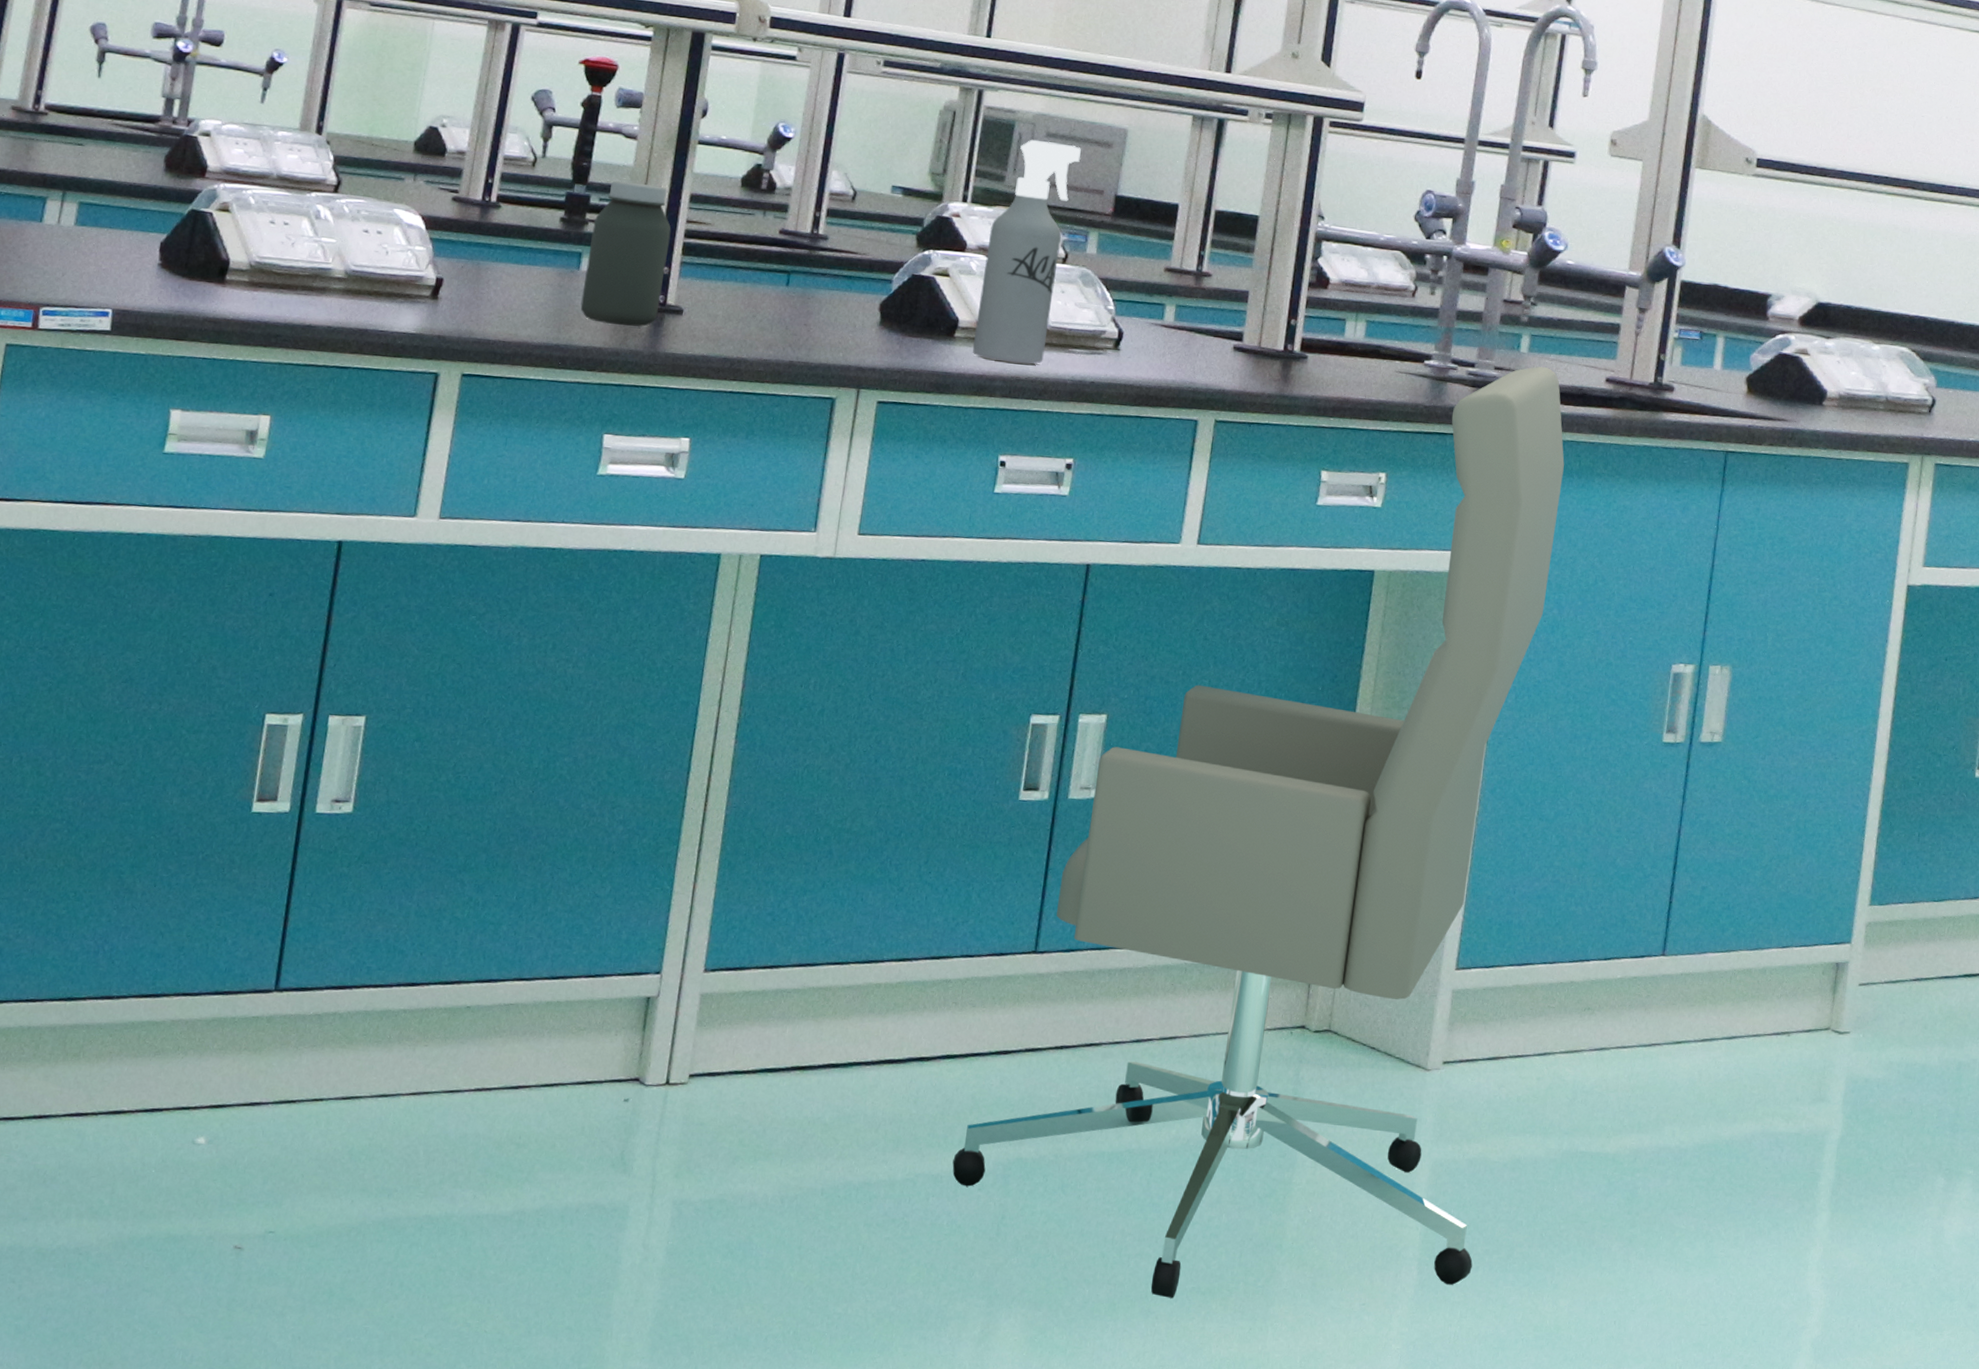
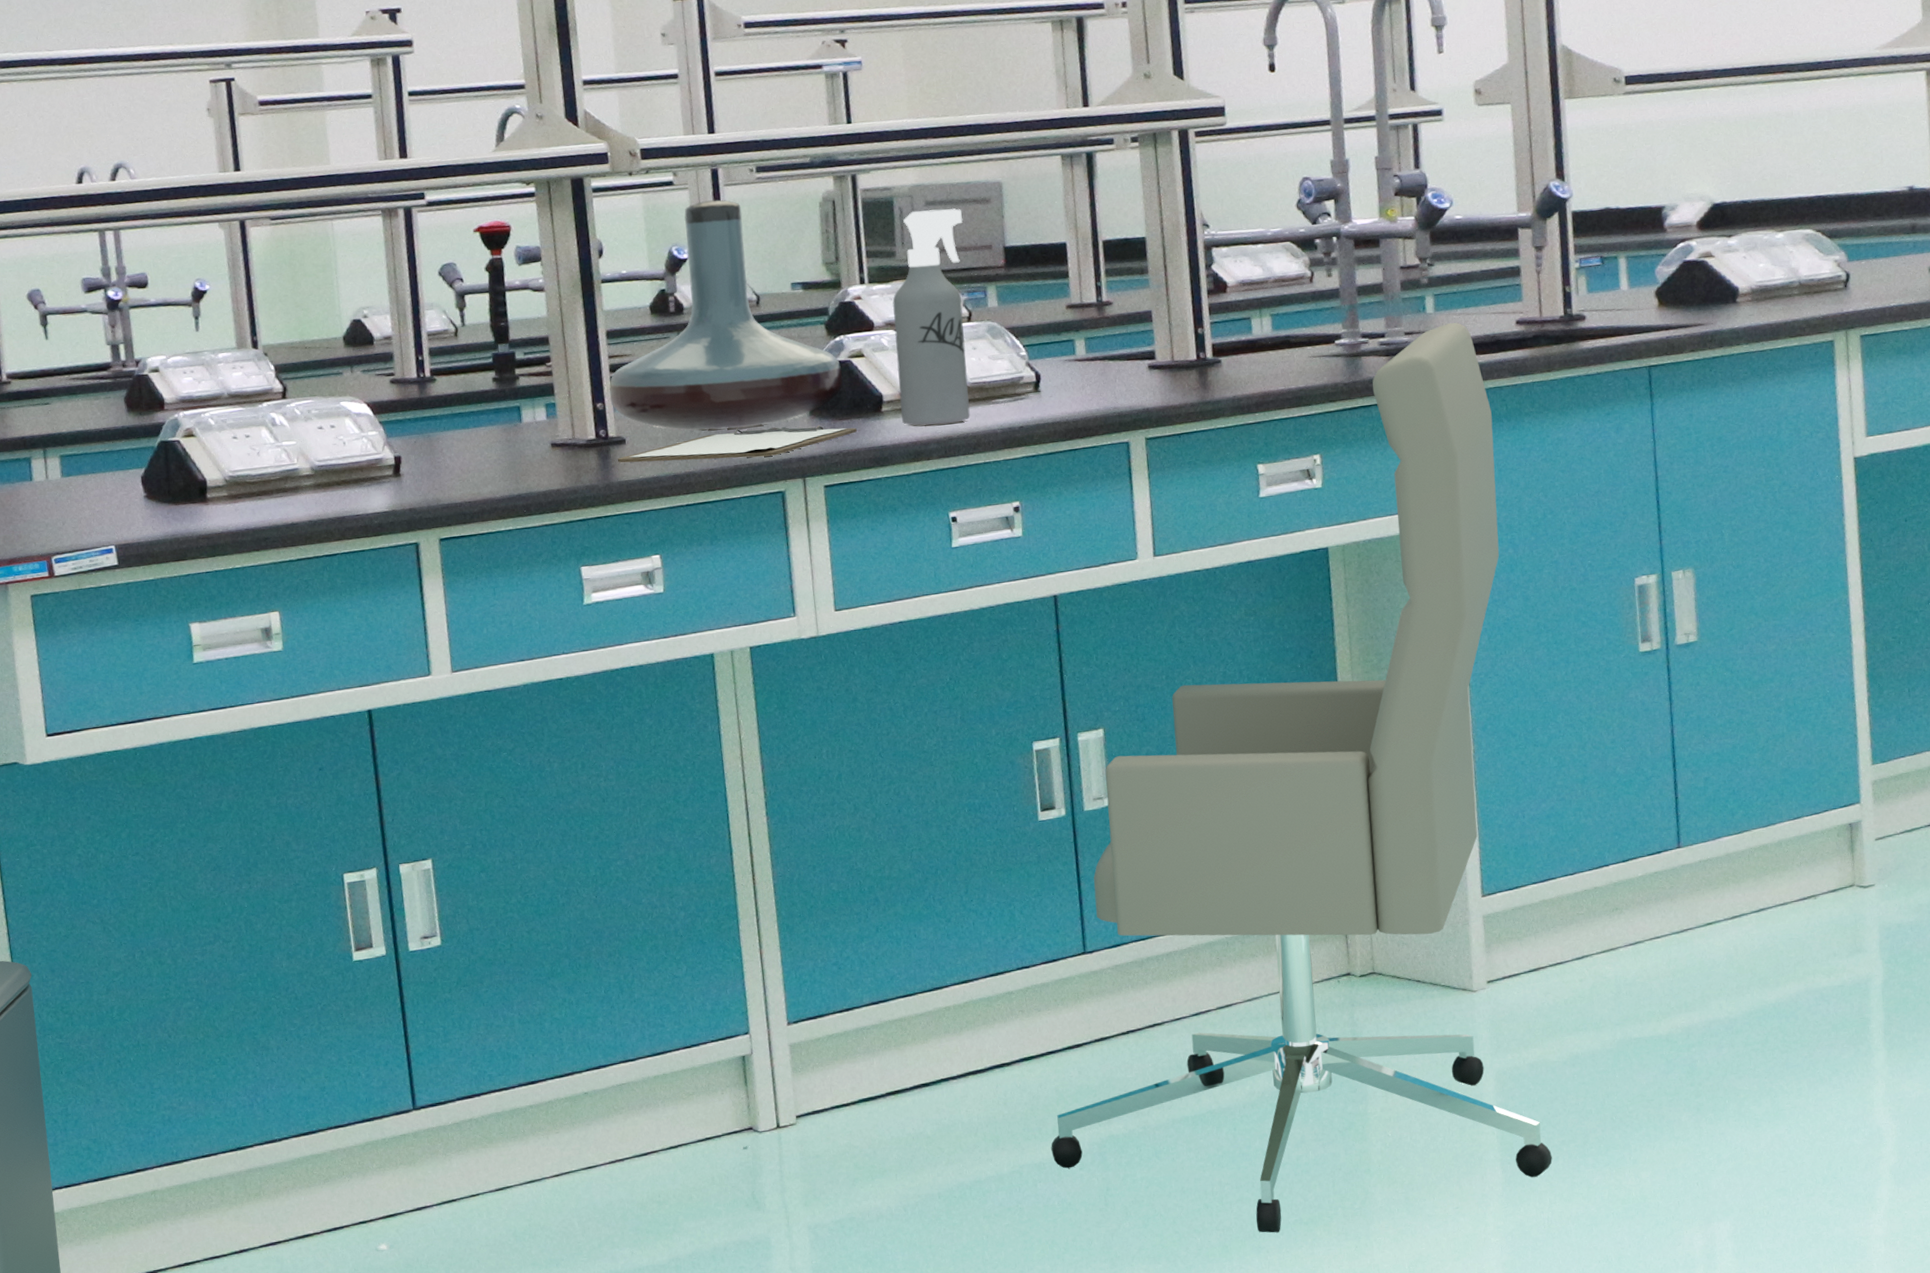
jar: present [580,180,672,327] -> none [524,329,603,467]
clipboard: none [669,323,924,360] -> present [617,425,857,463]
flask: none [677,83,924,325] -> present [609,199,843,430]

